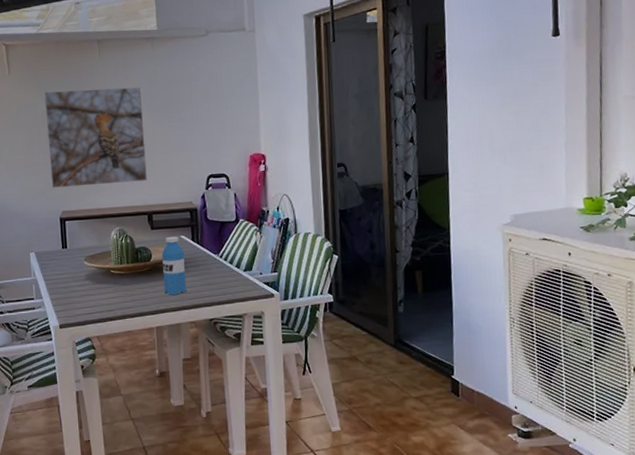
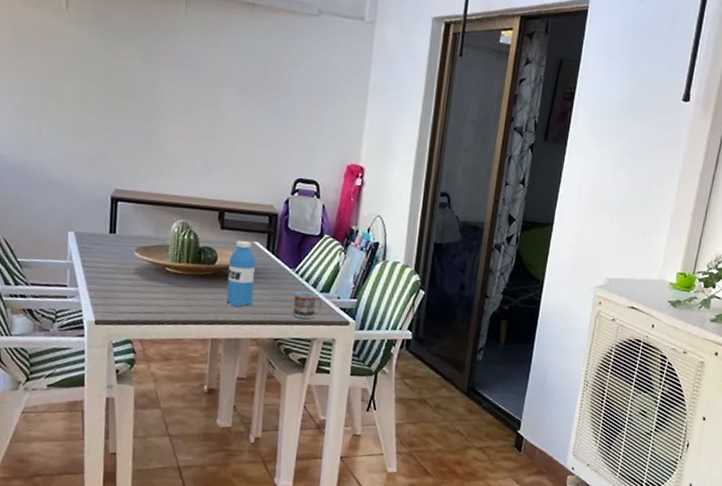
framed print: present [43,86,147,188] -> none [105,40,231,172]
cup: none [222,272,248,298] -> present [293,291,323,319]

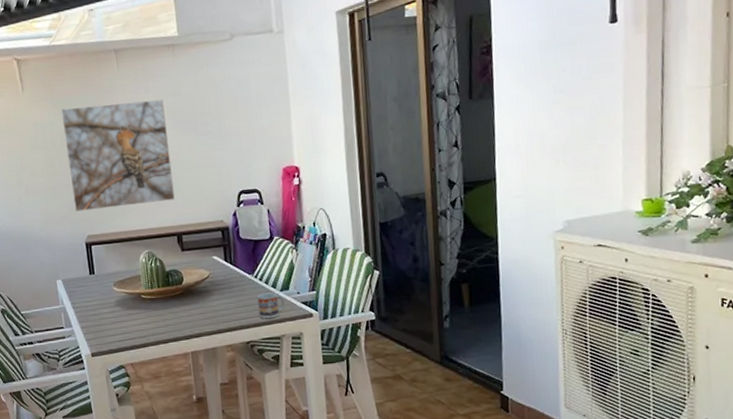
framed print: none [105,40,231,172] -> present [60,99,175,212]
water bottle: present [226,240,256,307] -> none [194,257,222,319]

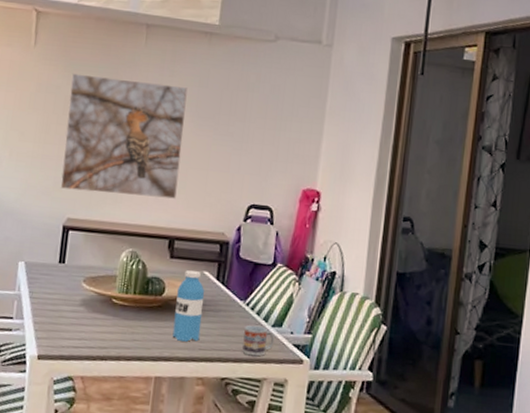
water bottle: none [194,257,222,319] -> present [172,270,205,342]

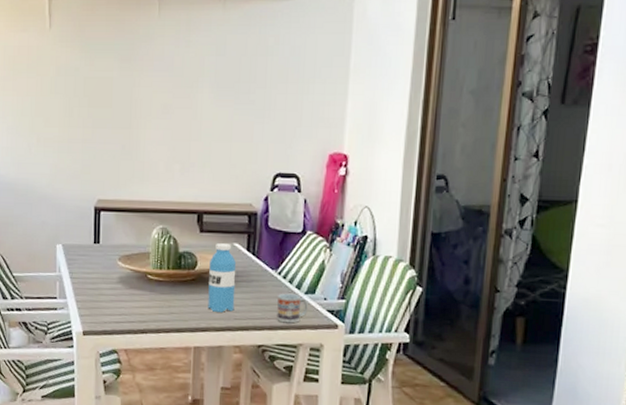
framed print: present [60,73,188,199] -> none [88,53,205,173]

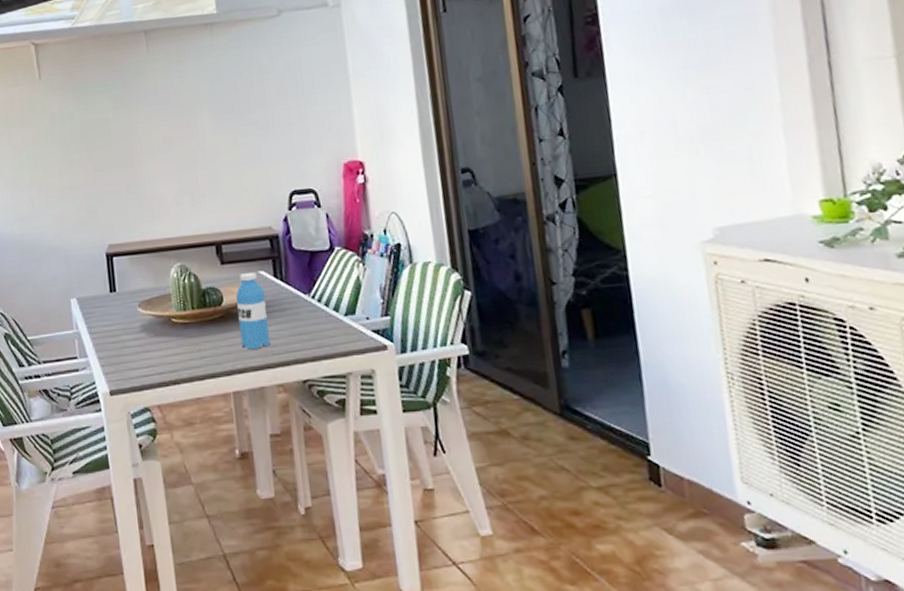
cup: present [277,293,308,323] -> none [316,317,351,352]

